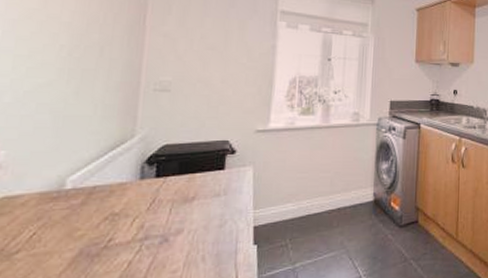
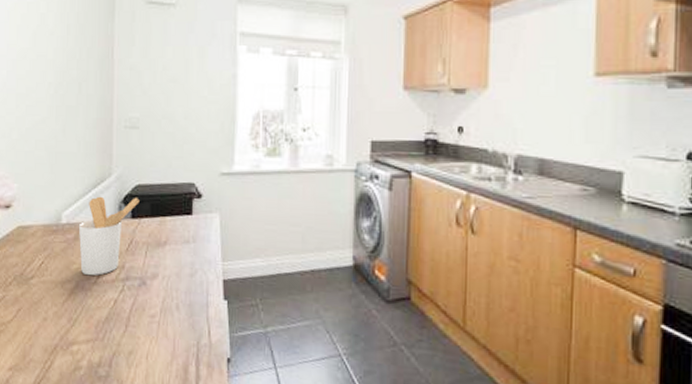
utensil holder: none [87,156,166,241] -> present [79,196,140,276]

